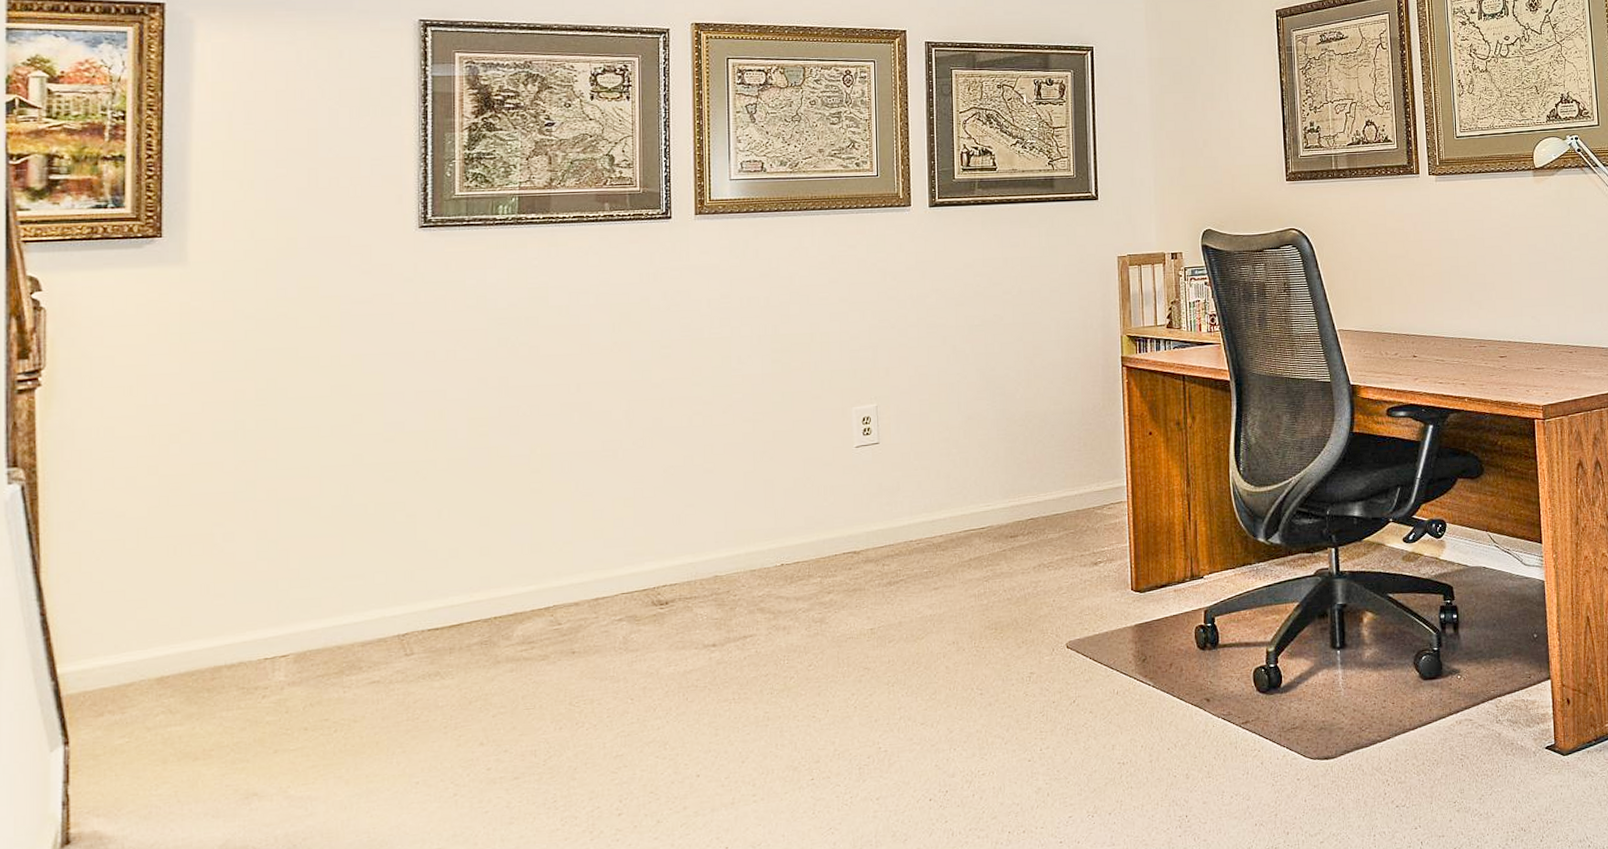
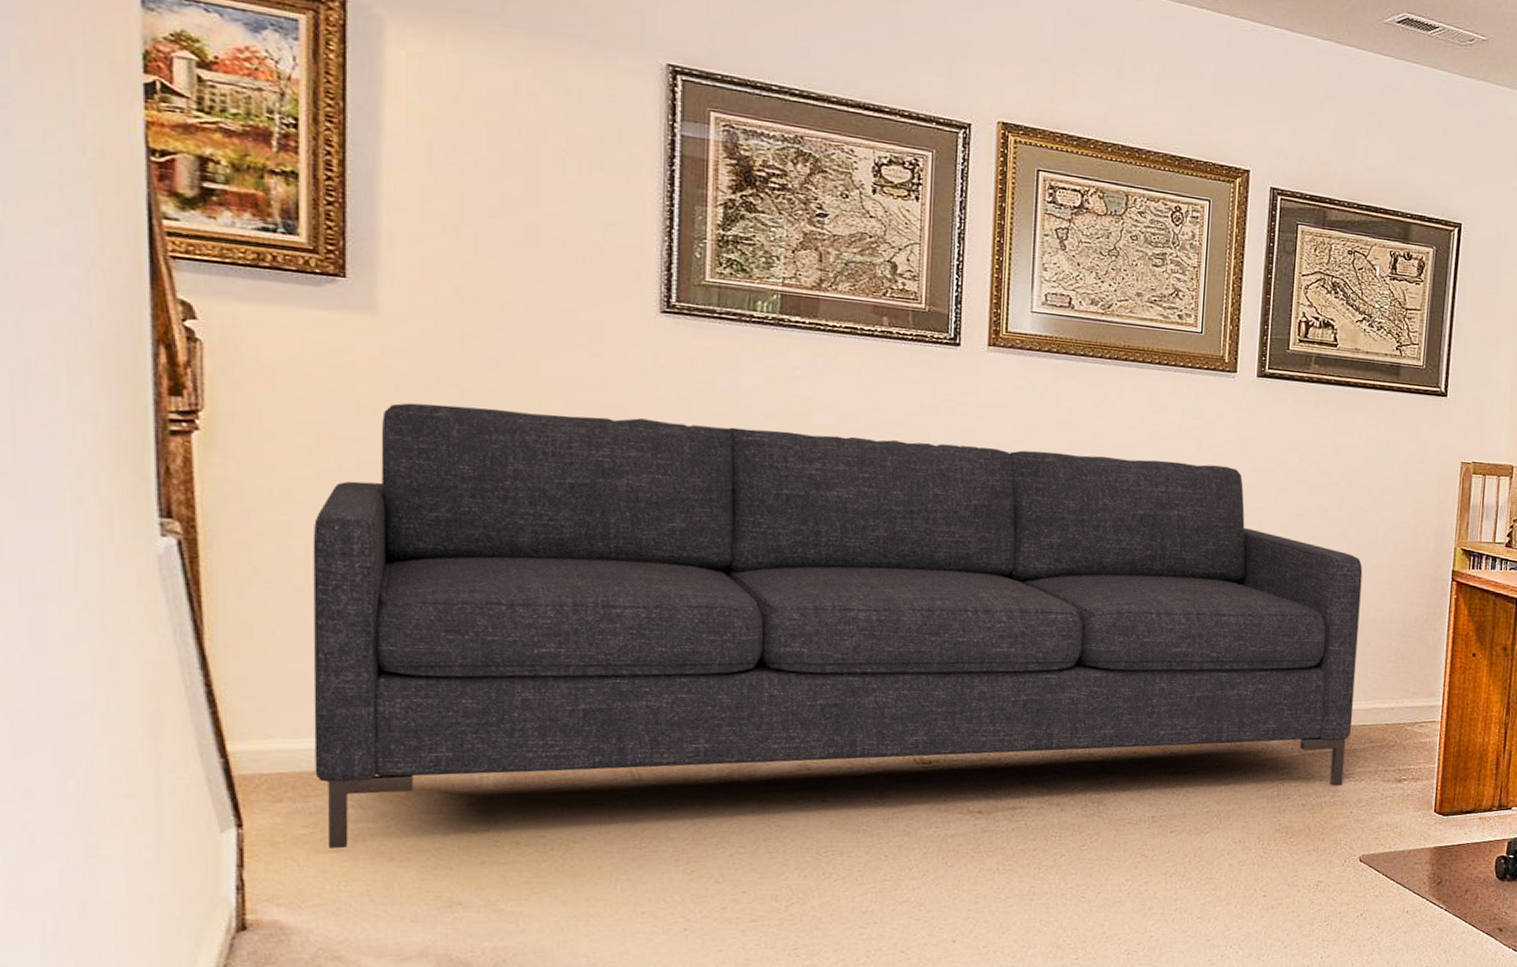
sofa: none [131,291,1046,755] -> present [313,403,1363,849]

